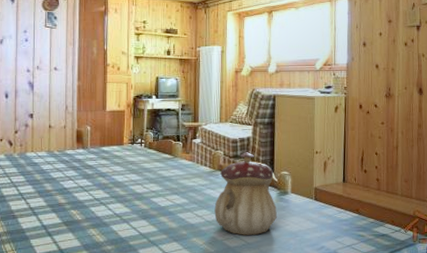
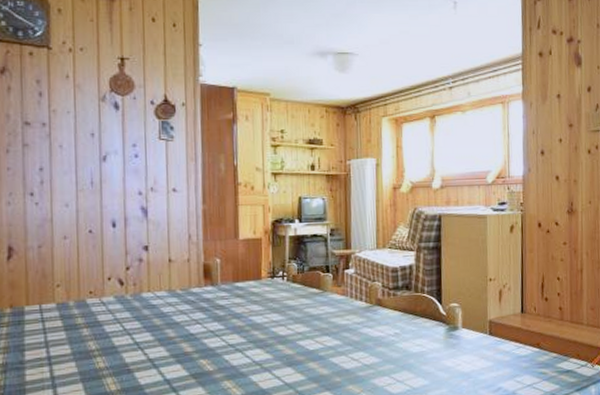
teapot: present [214,152,277,235] -> none [373,282,446,380]

